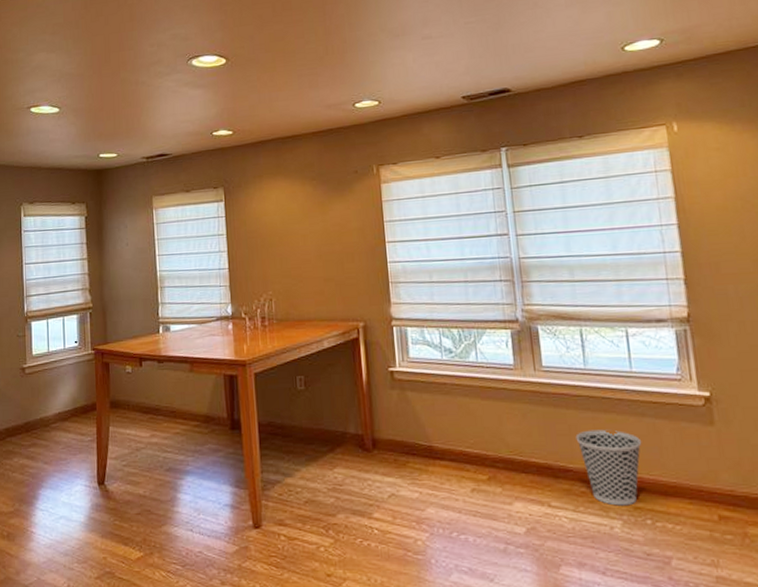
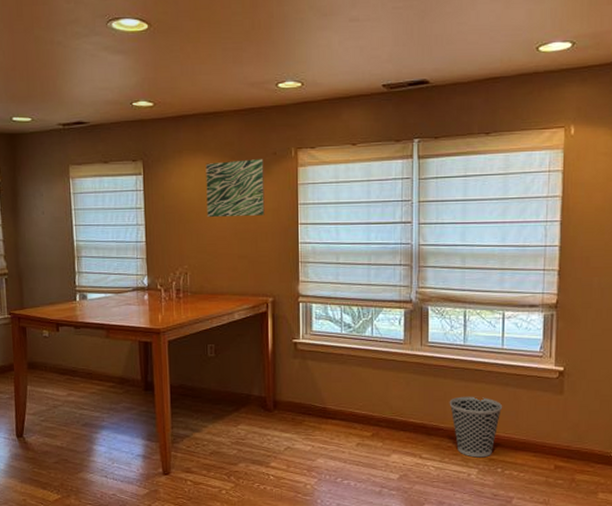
wall art: none [286,178,350,241] -> present [206,159,265,218]

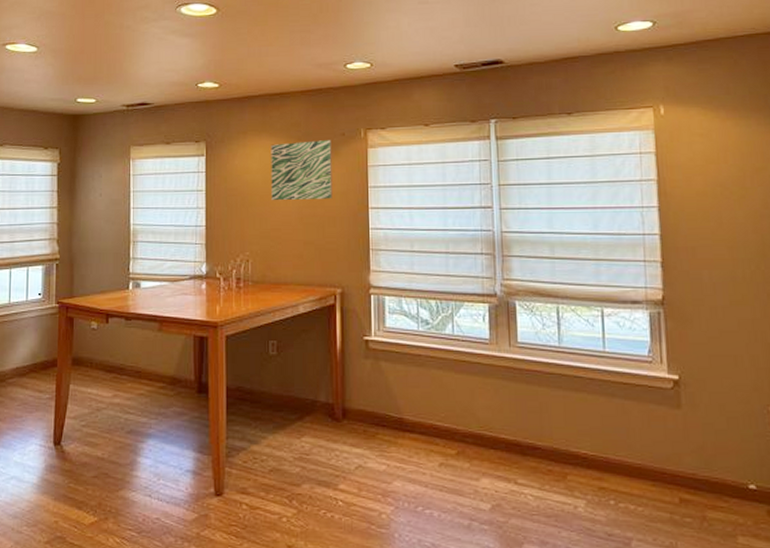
wastebasket: present [449,396,503,458] -> none [546,408,610,486]

